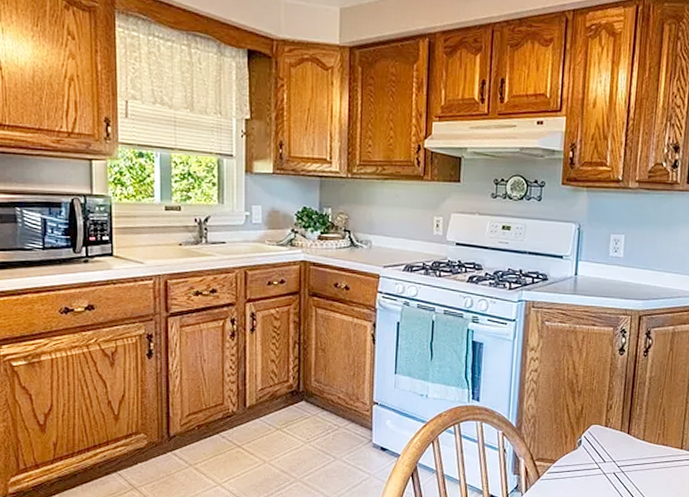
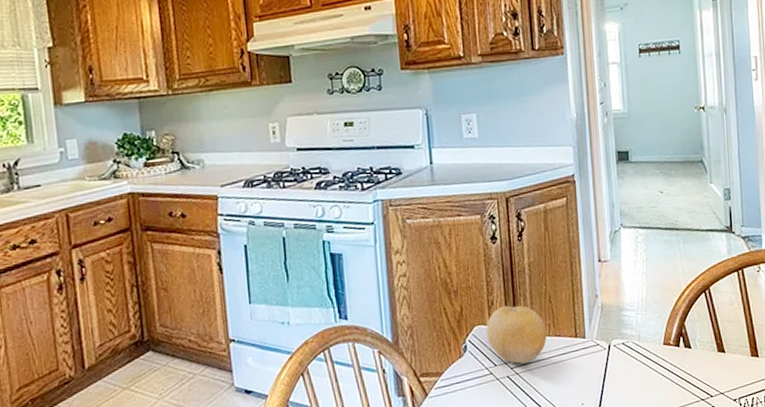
fruit: none [601,411,656,464] -> present [486,305,547,364]

